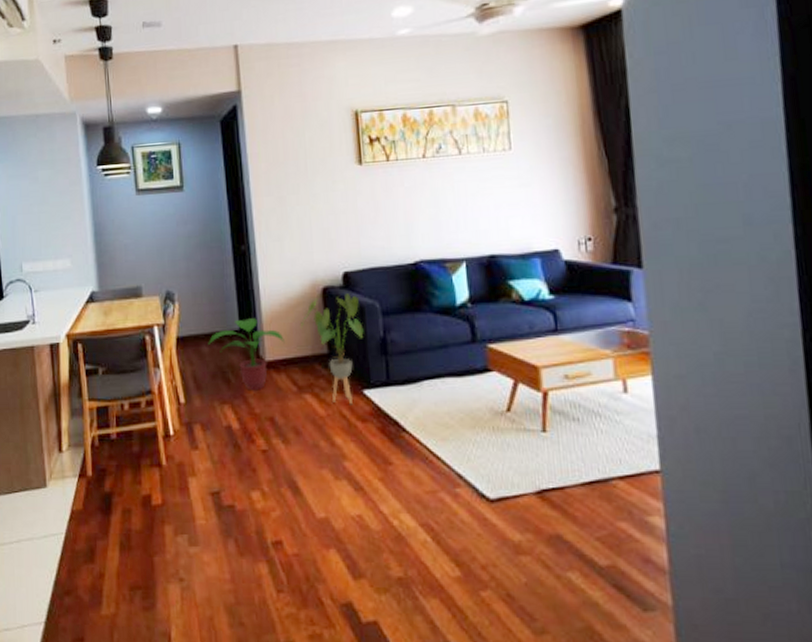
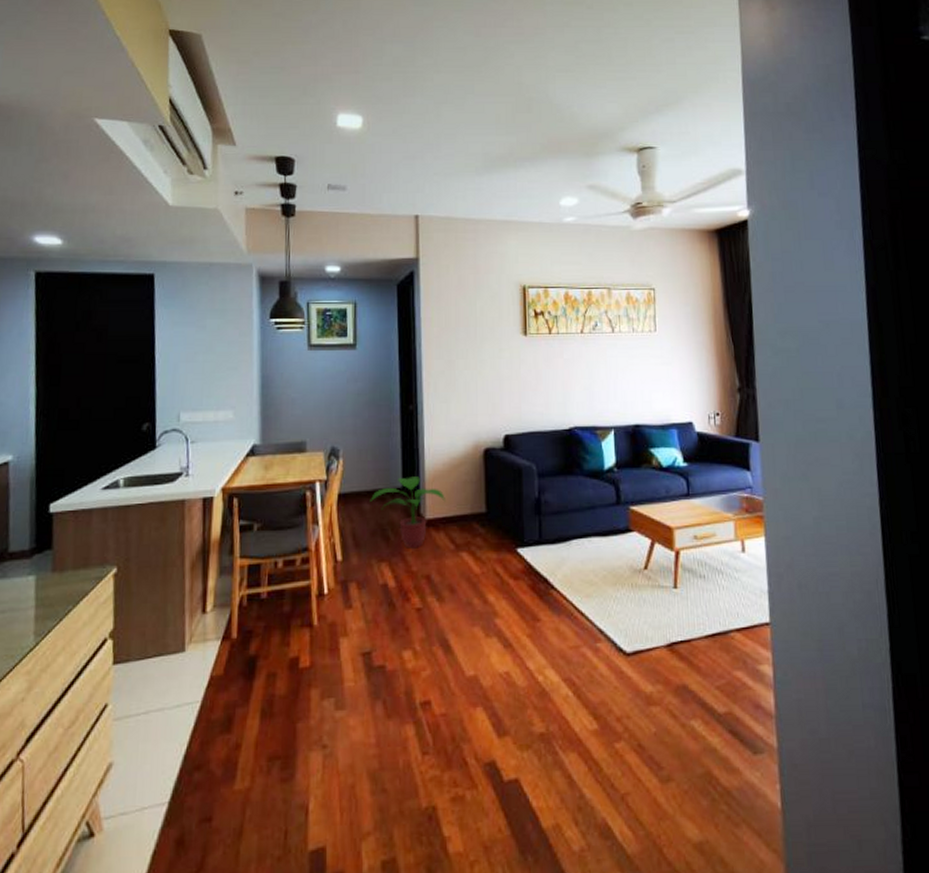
house plant: present [301,293,364,404] -> none [462,455,520,562]

